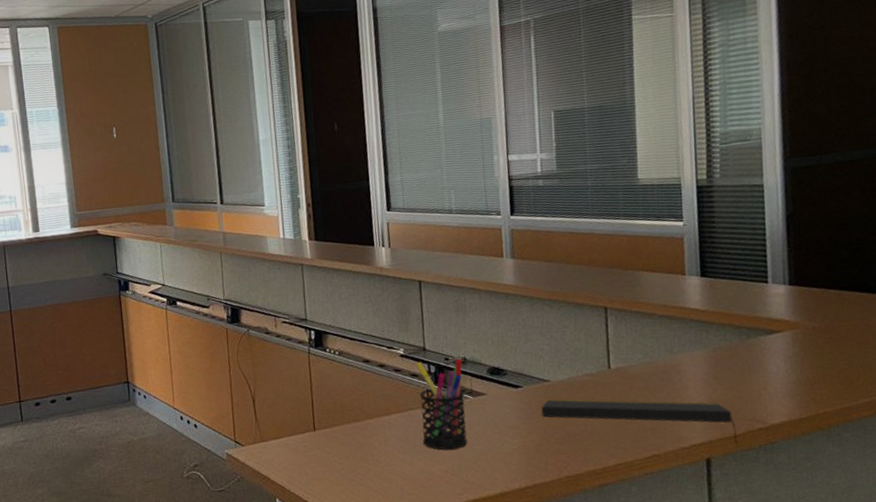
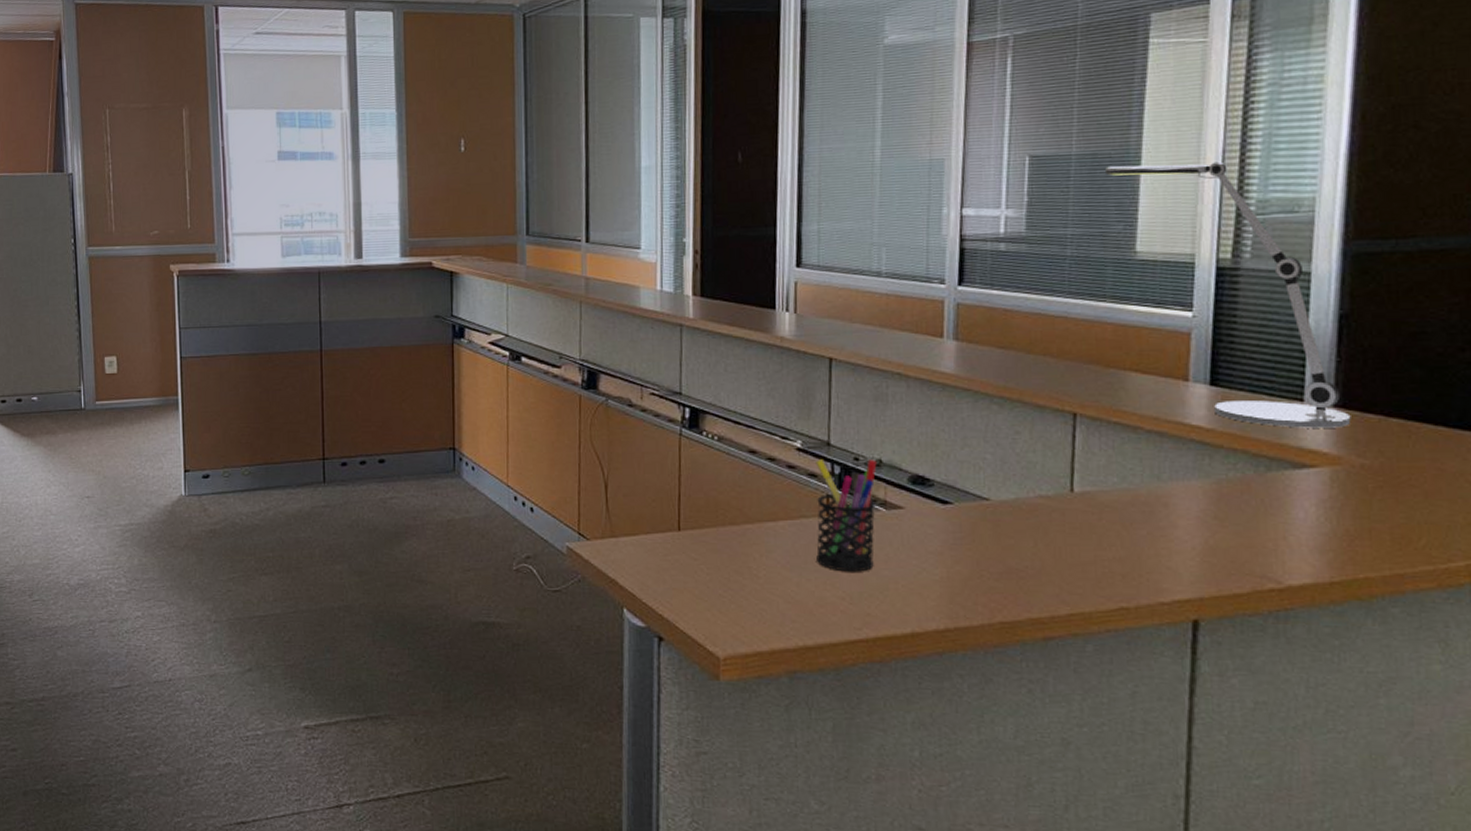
notepad: present [541,398,738,447] -> none [975,522,1239,609]
desk lamp: none [610,106,803,304] -> present [1106,161,1351,428]

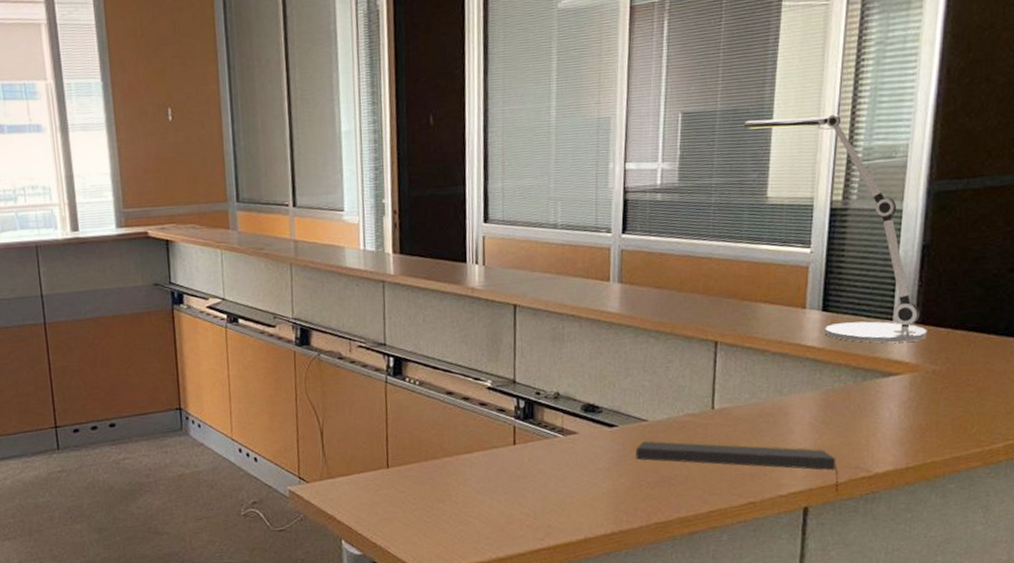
pen holder: present [815,459,877,572] -> none [504,393,555,492]
notepad: none [975,522,1239,609] -> present [635,439,838,496]

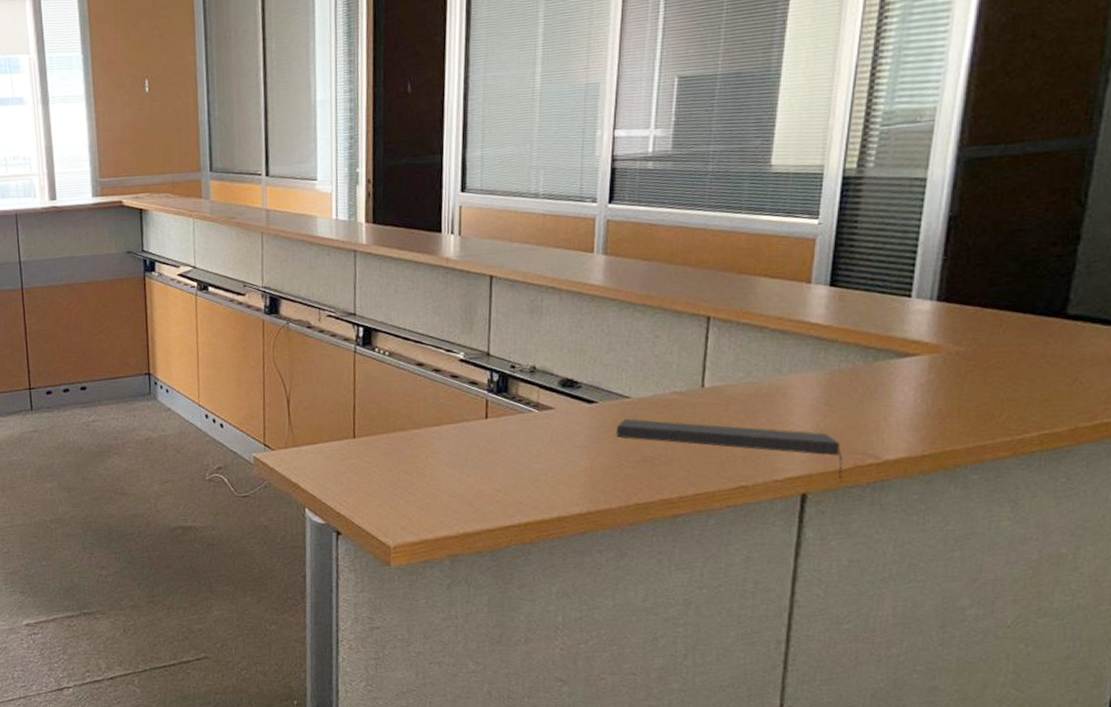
desk lamp: present [744,114,927,343] -> none [748,76,952,322]

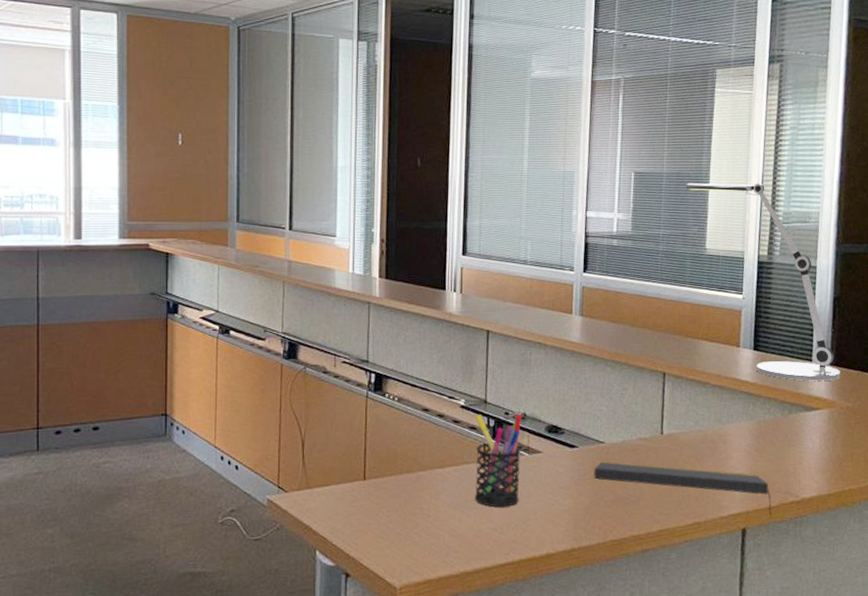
pen holder: none [476,366,531,467] -> present [475,413,522,507]
desk lamp: none [748,76,952,322] -> present [686,182,841,381]

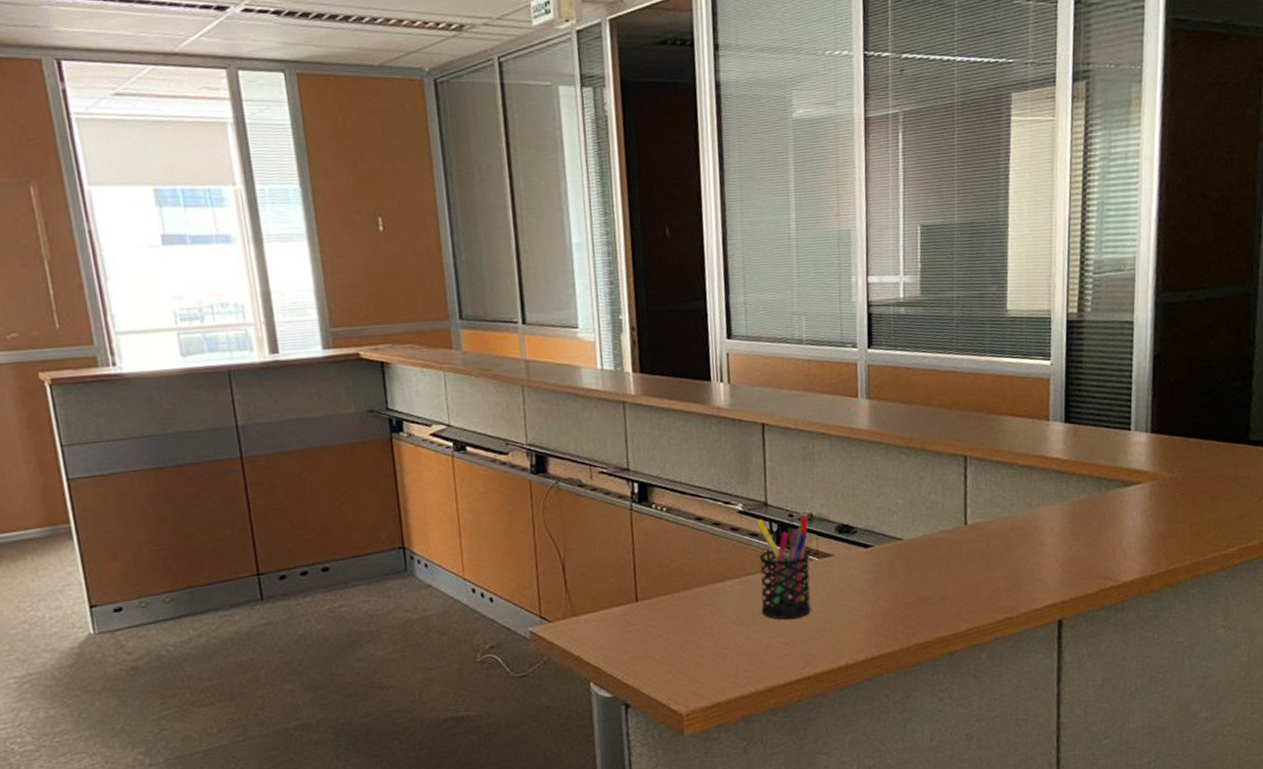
notepad: present [594,460,772,518] -> none [892,559,1090,607]
desk lamp: present [686,182,841,381] -> none [981,228,1163,453]

